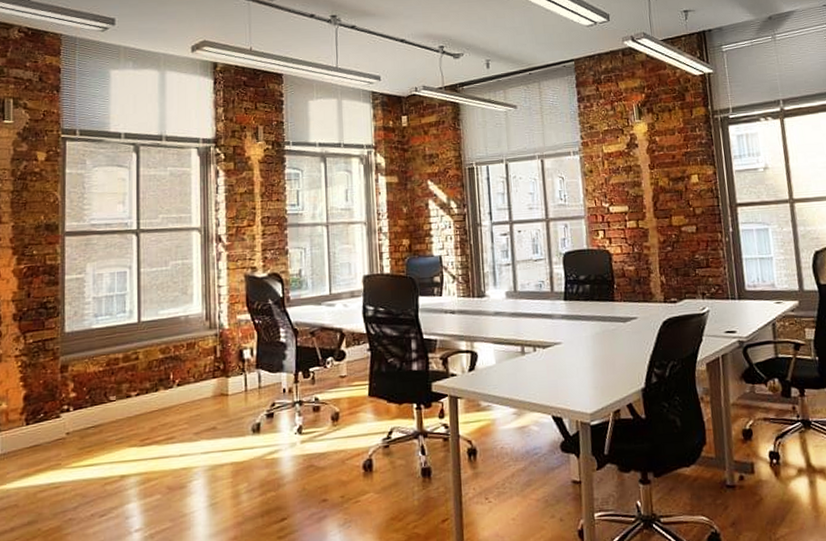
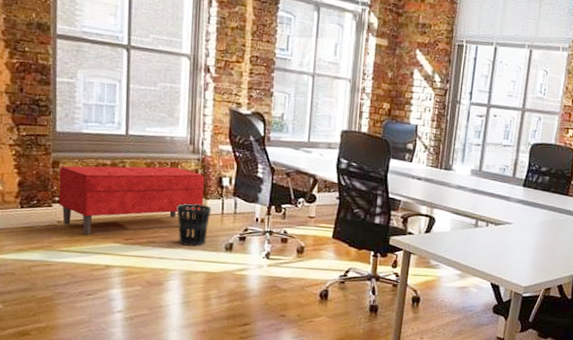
bench: none [68,347,225,443] -> present [59,165,205,234]
wastebasket: none [196,384,234,436] -> present [177,203,212,247]

